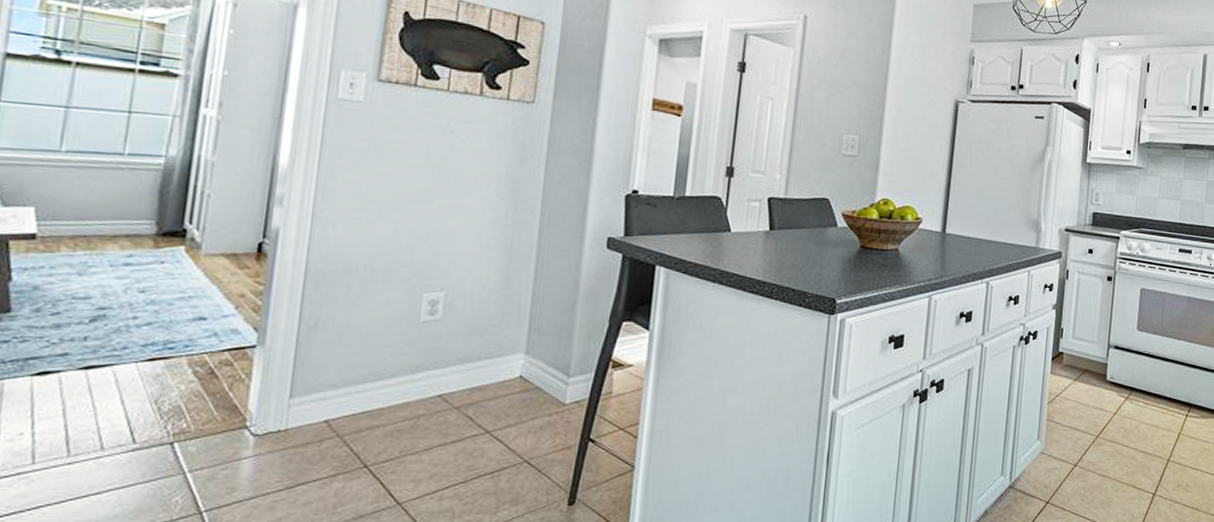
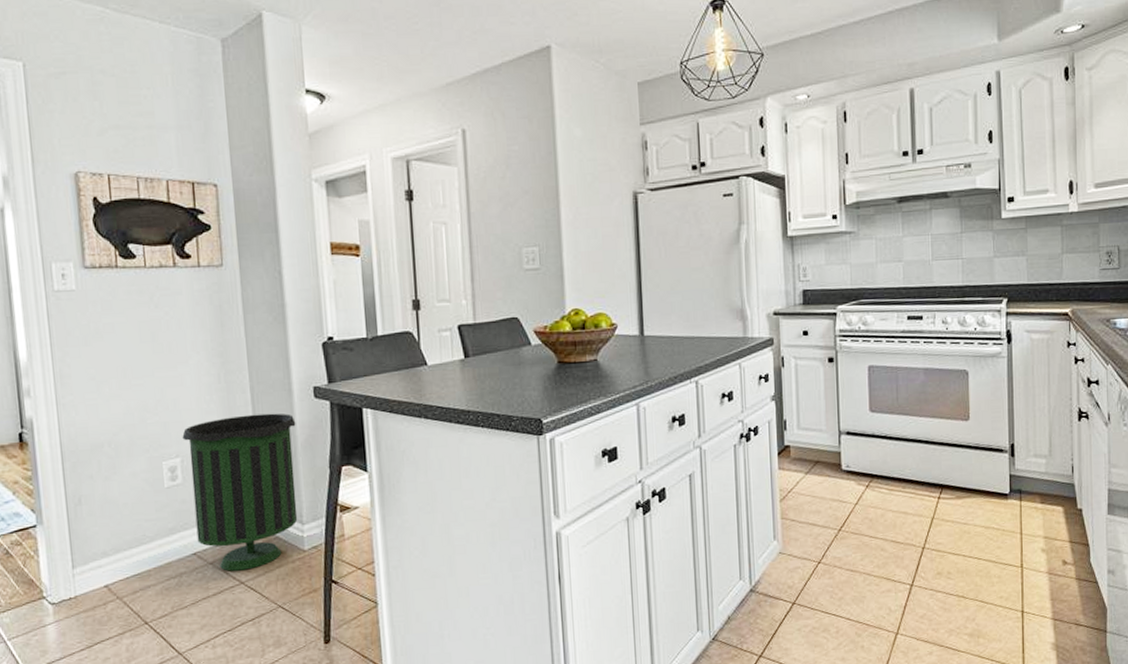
trash can: none [446,256,582,419] -> present [182,413,298,571]

